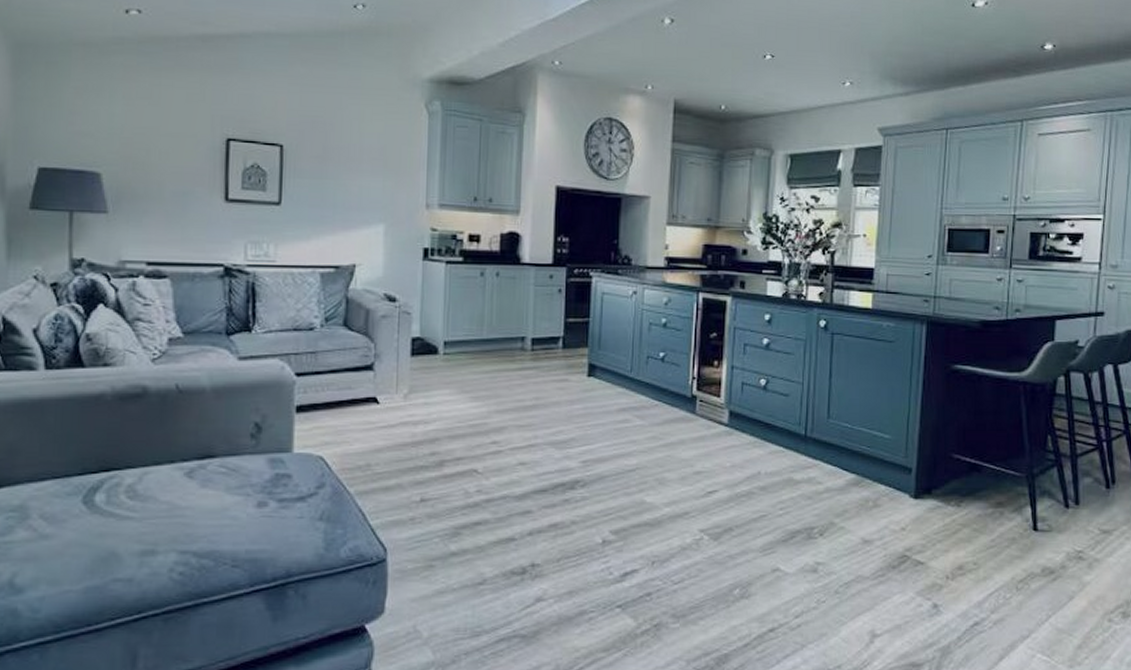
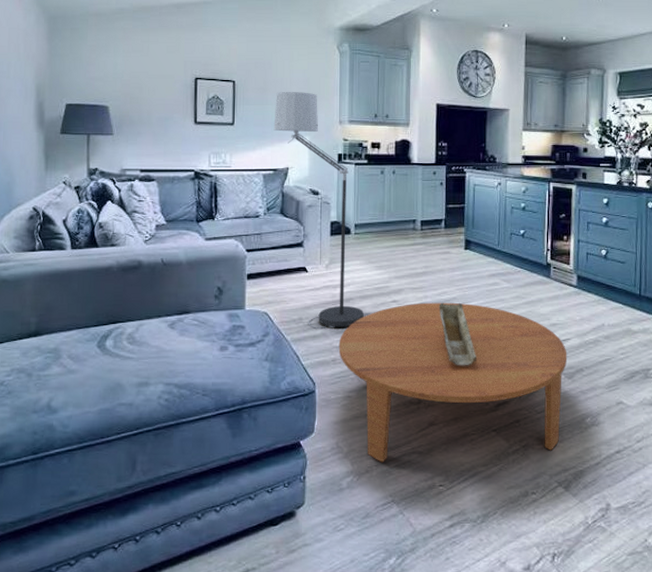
floor lamp: none [336,162,453,478] -> present [273,92,364,329]
coffee table: none [419,444,714,650] -> present [338,302,567,463]
decorative bowl: none [552,444,599,526] -> present [439,302,476,366]

